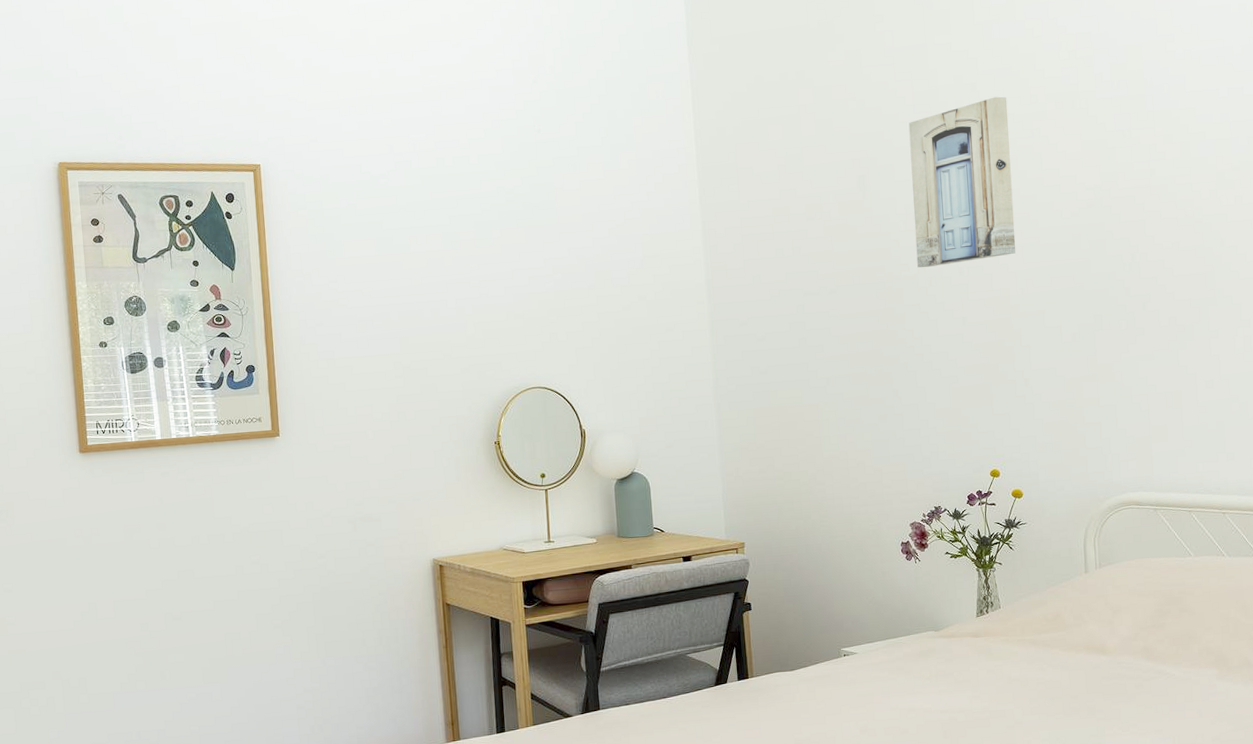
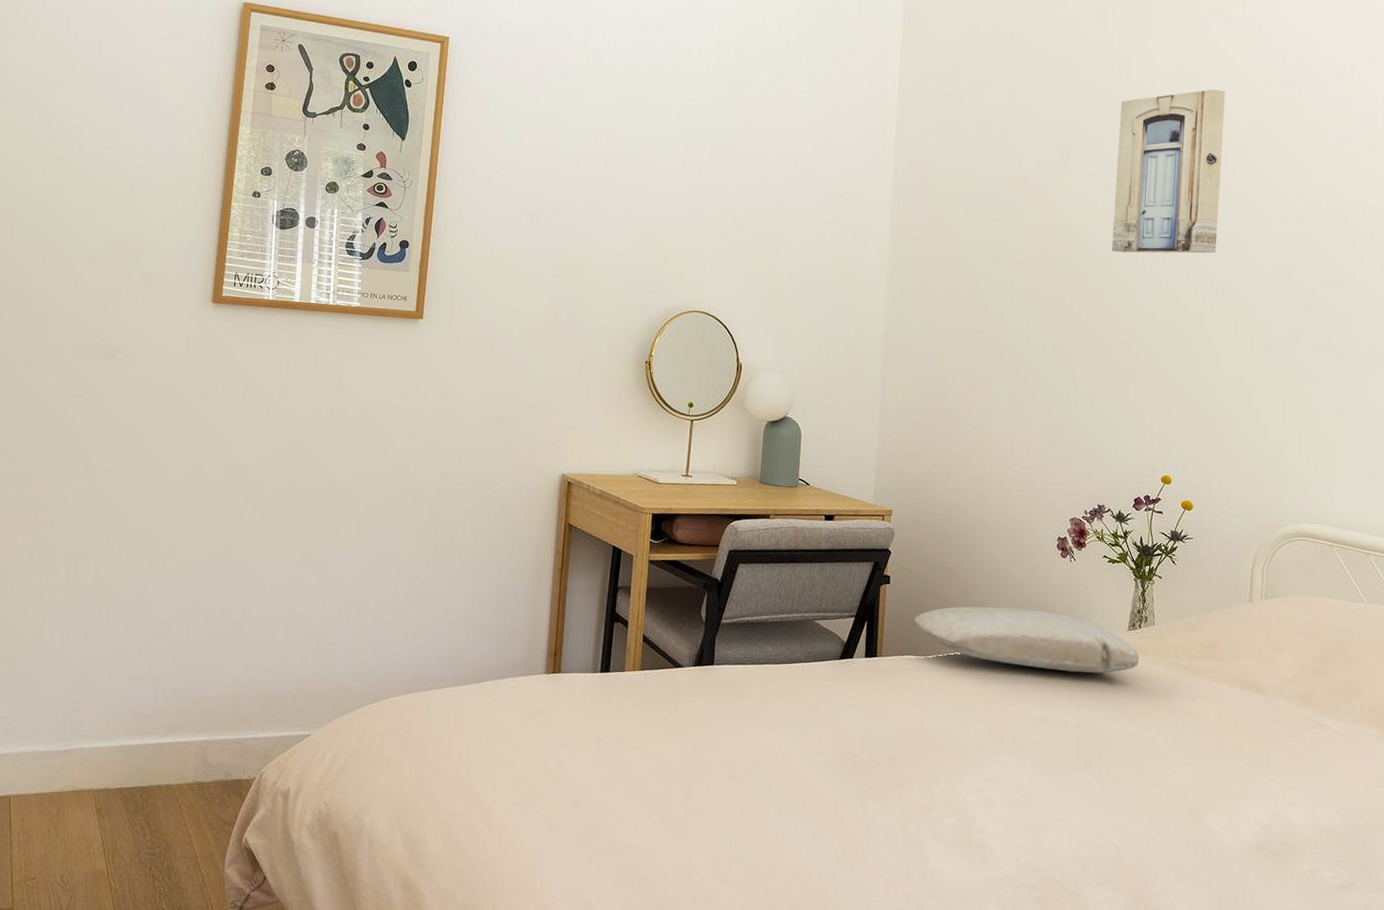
pillow: none [778,612,990,665] -> present [914,606,1139,673]

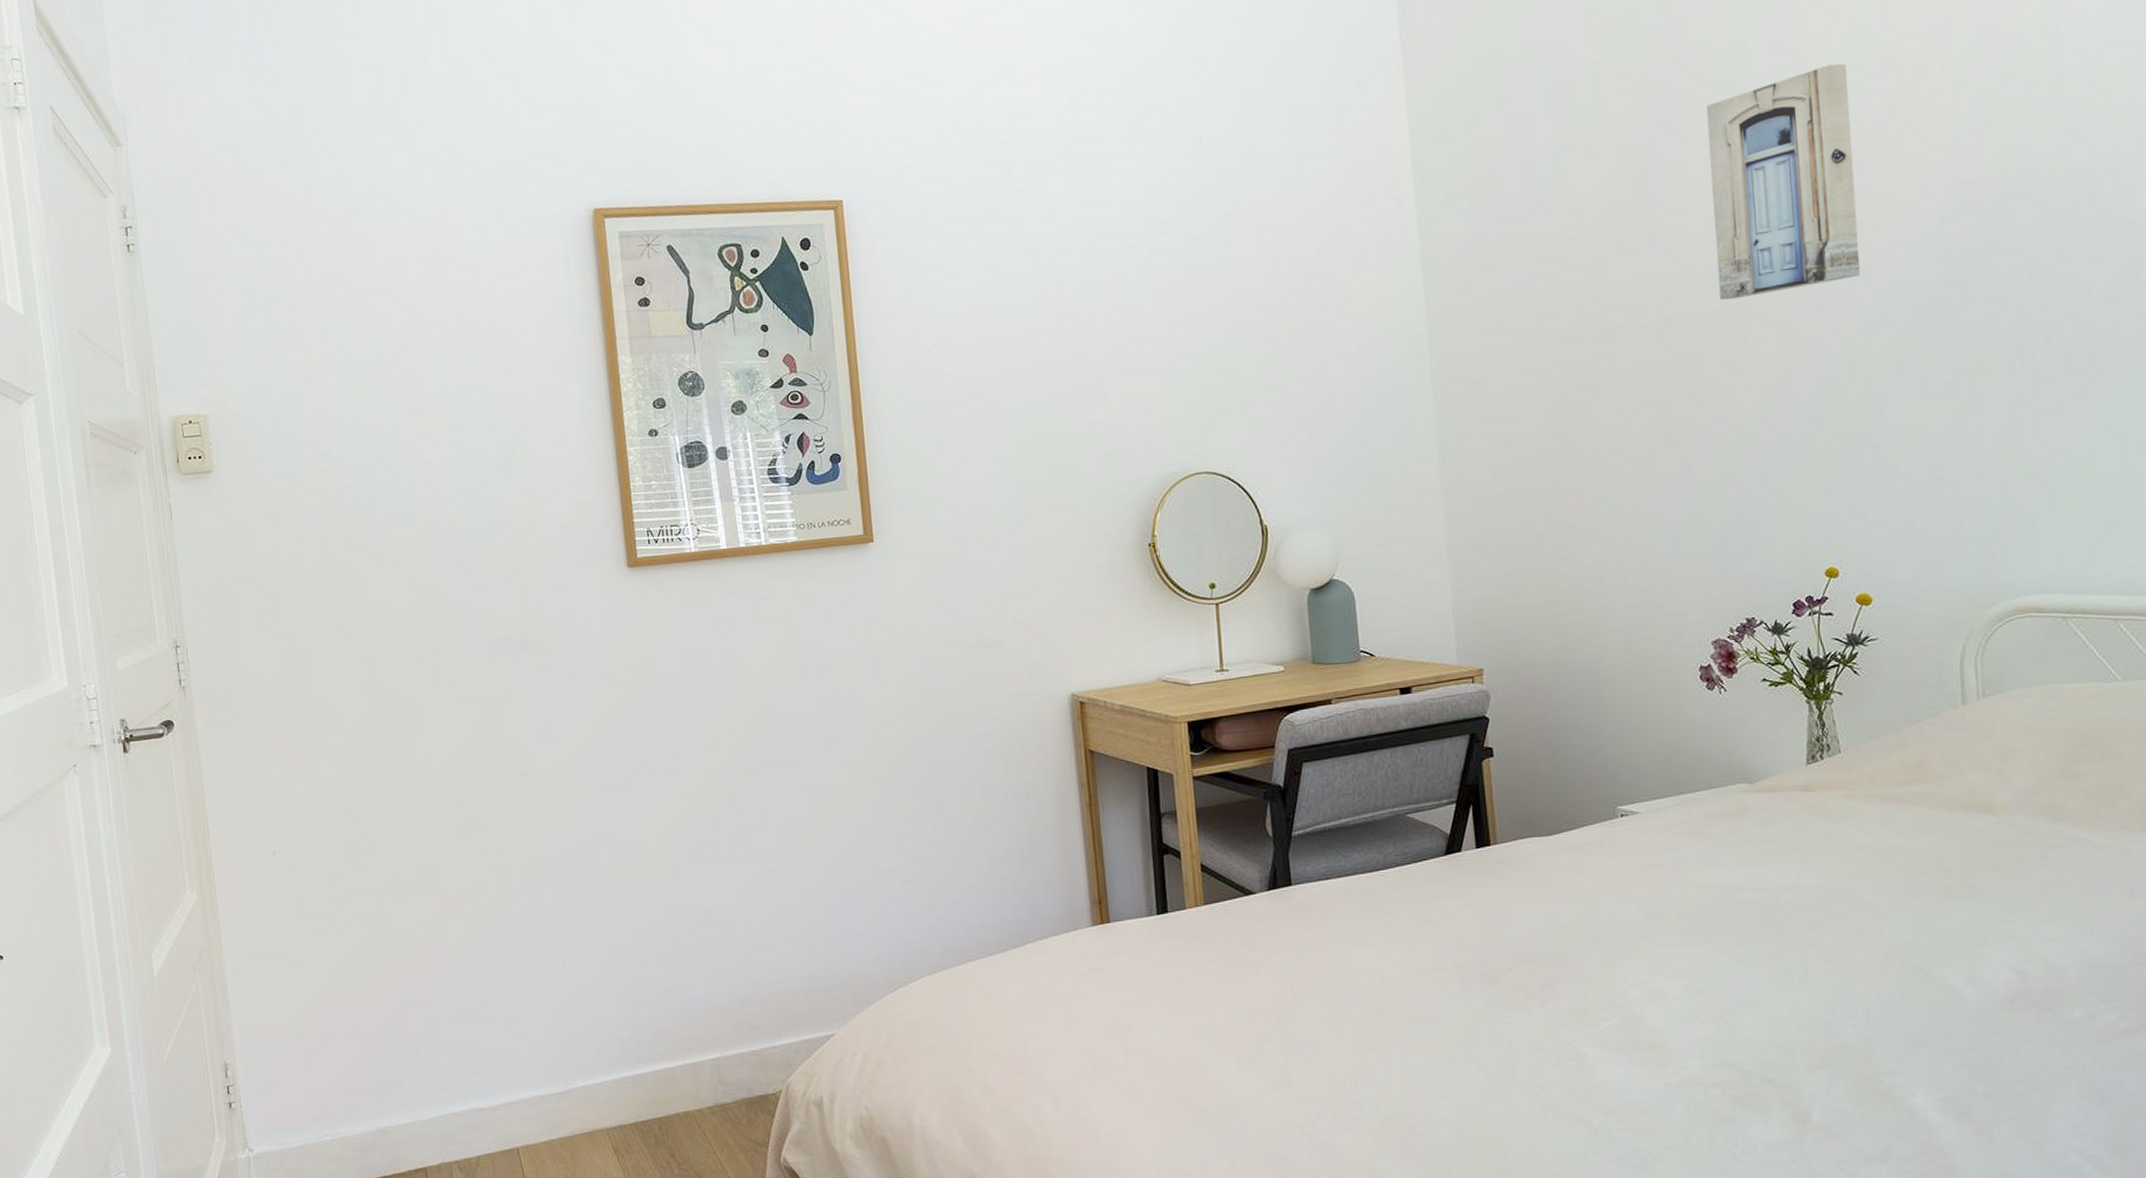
pillow: present [914,606,1139,673] -> none [1530,758,1826,829]

